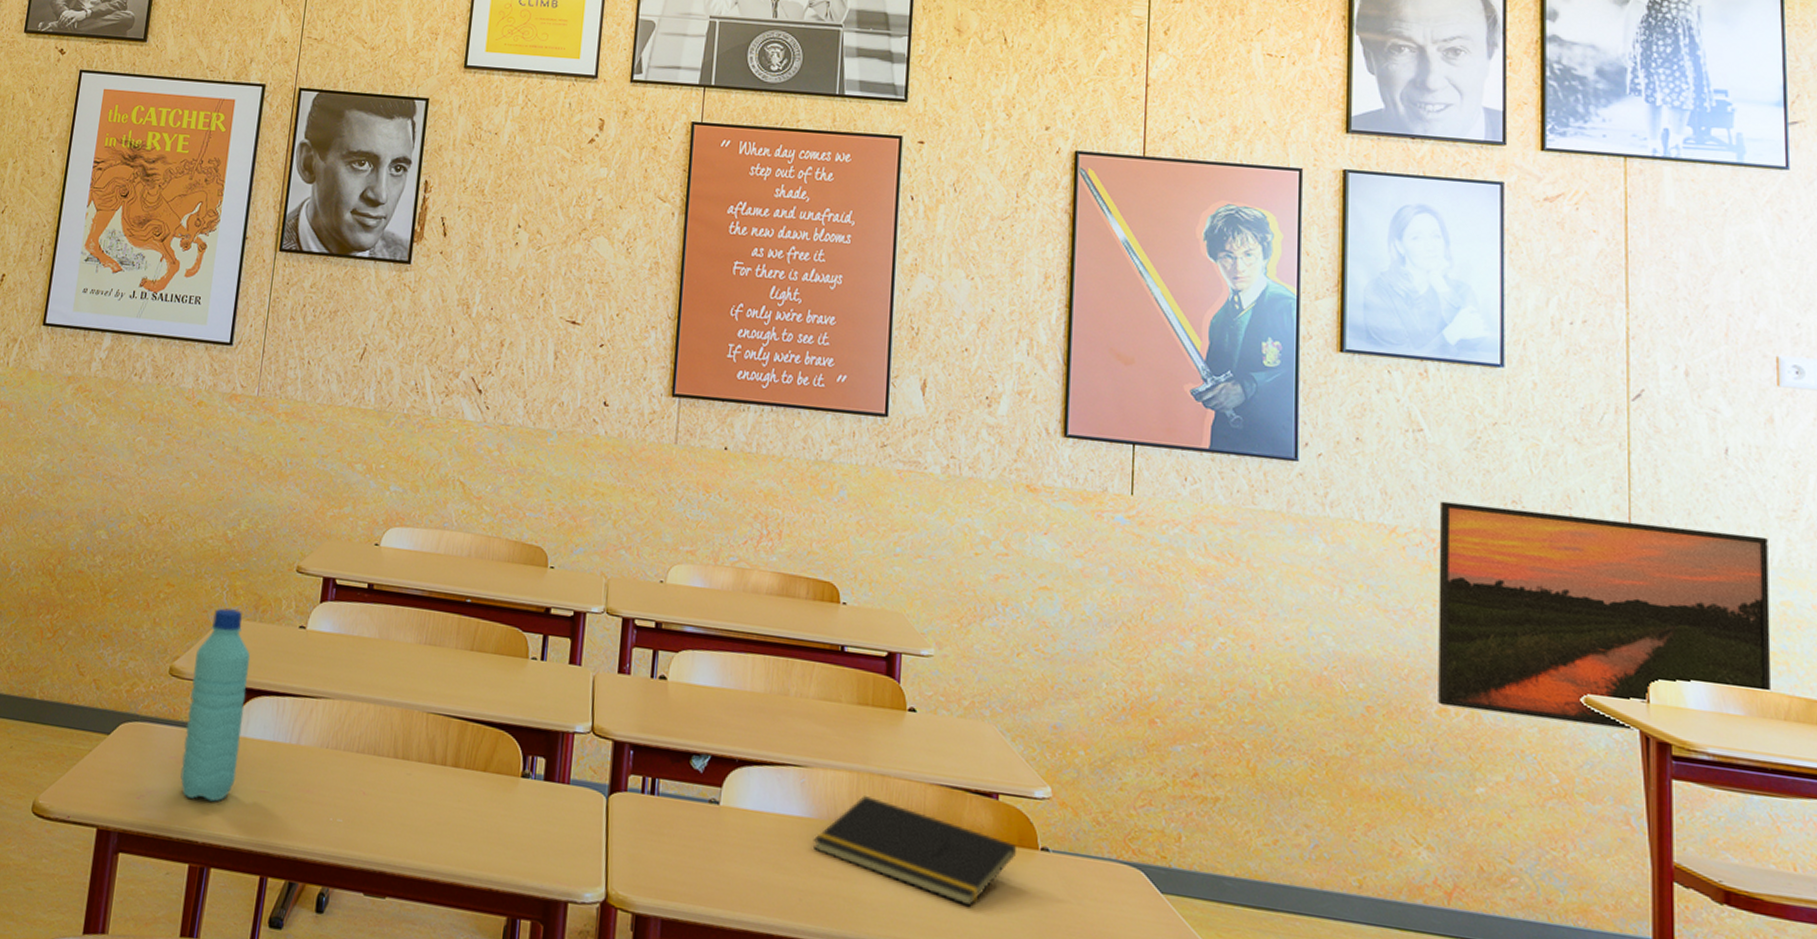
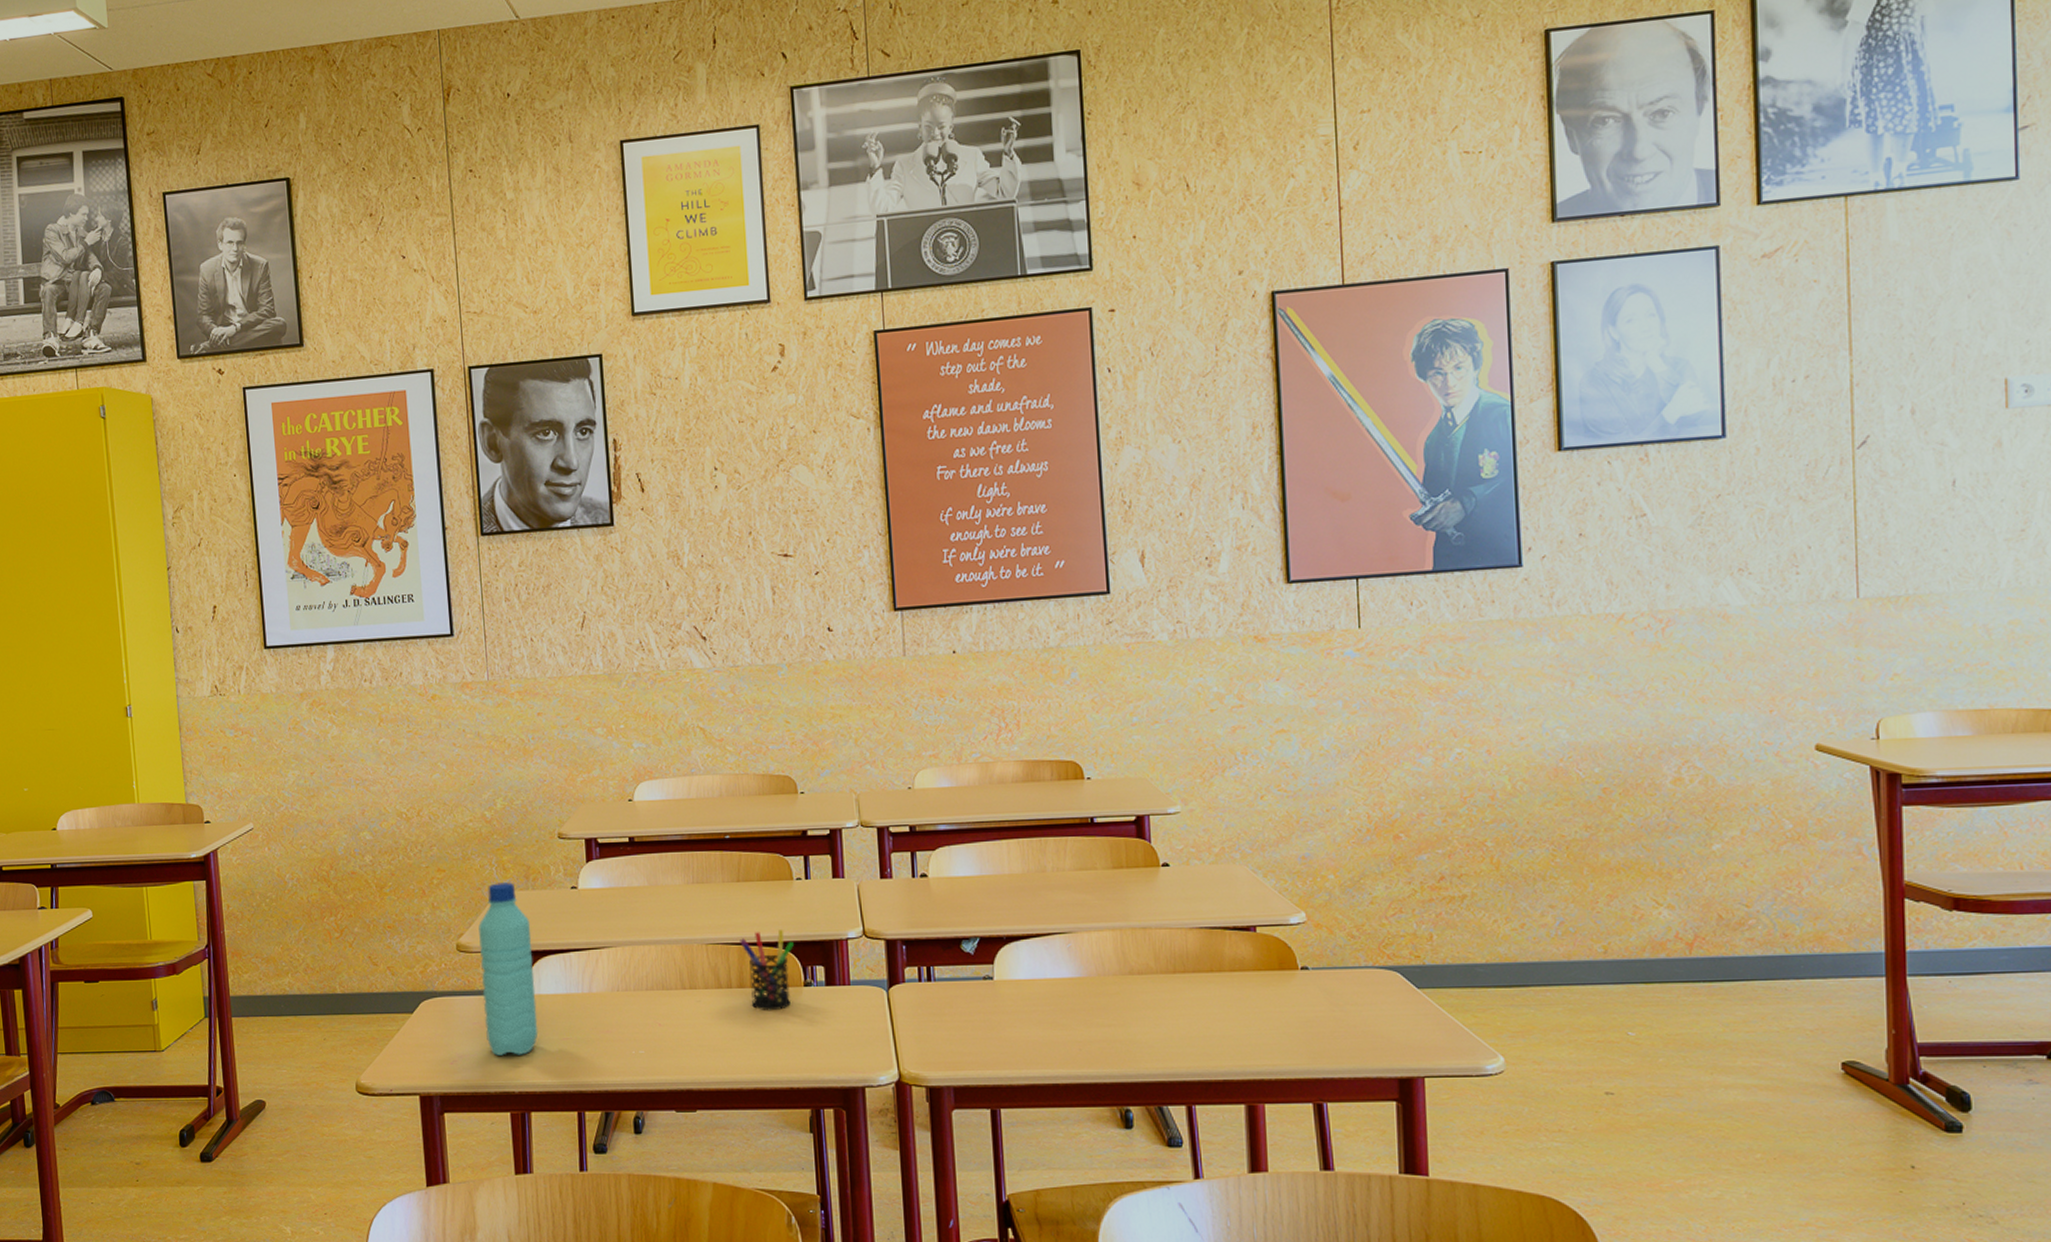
pen holder: none [462,708,518,800] -> present [740,930,794,1011]
notepad: present [813,796,1016,907] -> none [1085,949,1277,1030]
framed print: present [1438,501,1772,730] -> none [1666,561,1999,775]

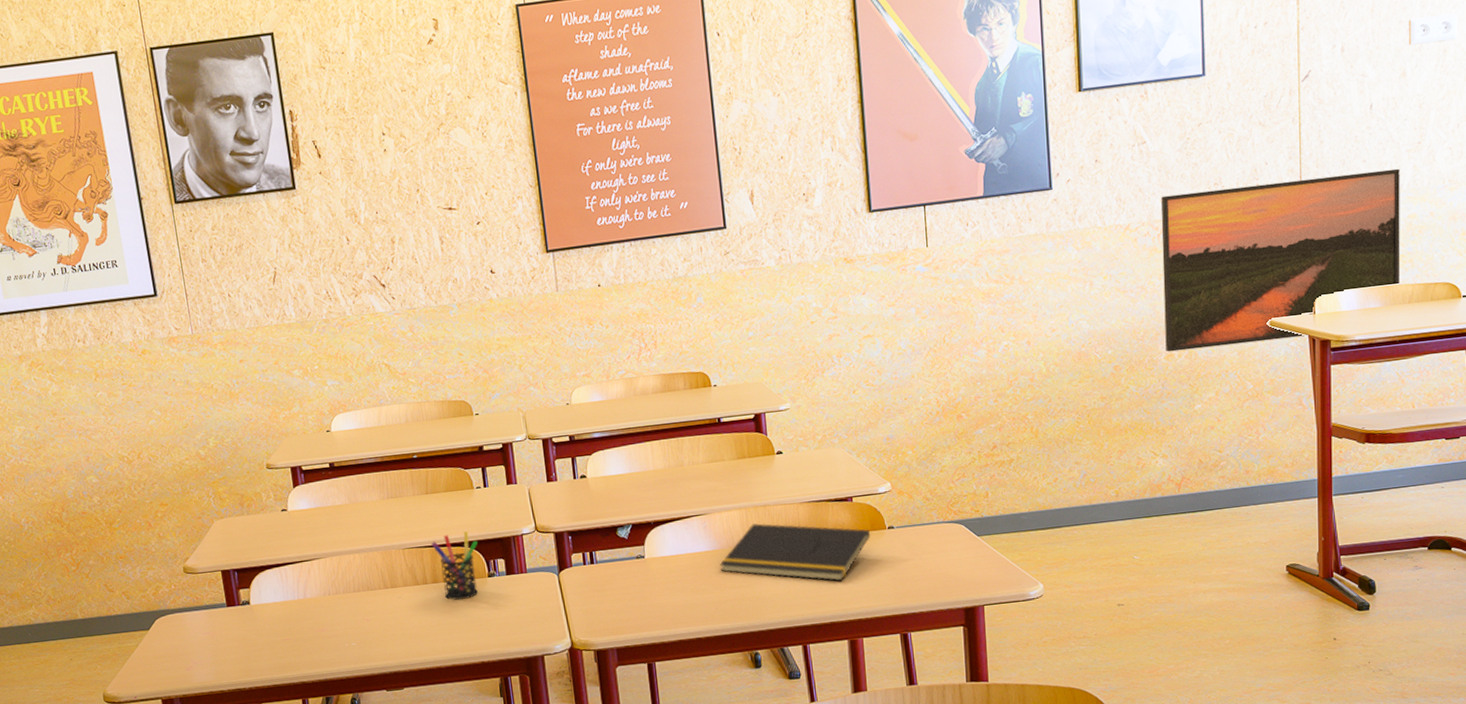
water bottle: present [478,882,539,1056] -> none [201,510,263,659]
notepad: none [1085,949,1277,1030] -> present [719,523,870,582]
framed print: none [1666,561,1999,775] -> present [1161,168,1401,352]

